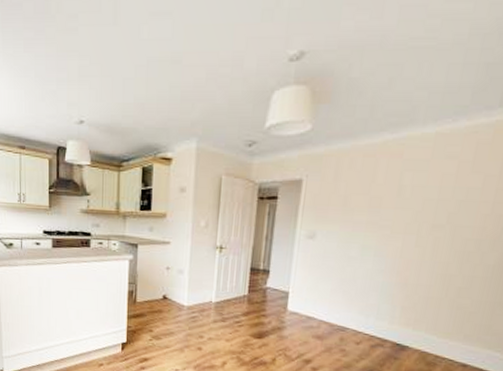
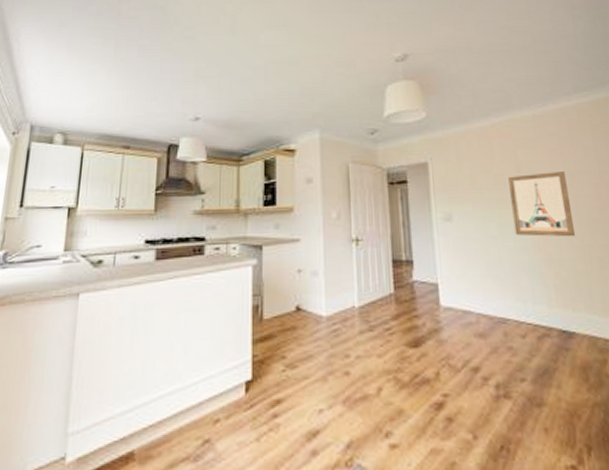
wall art: none [376,198,453,266] -> present [508,172,576,237]

